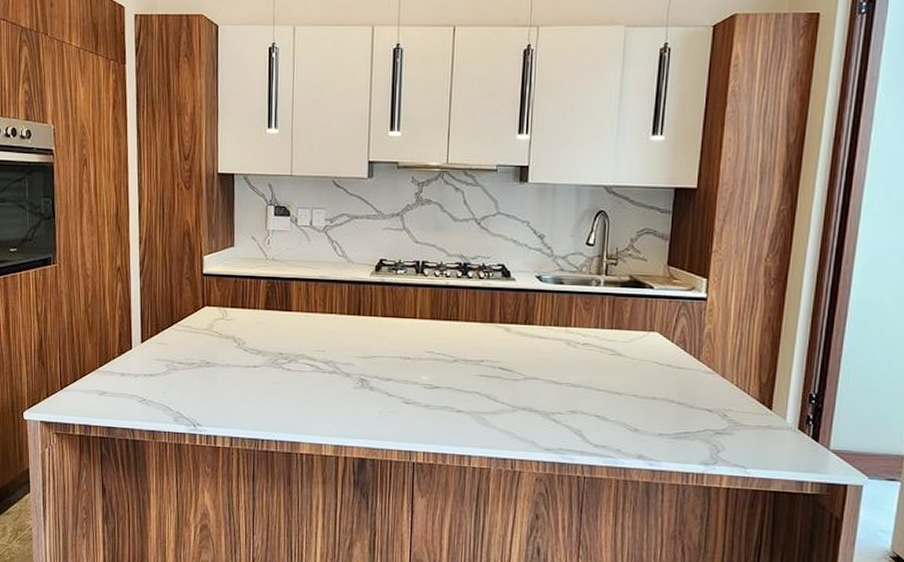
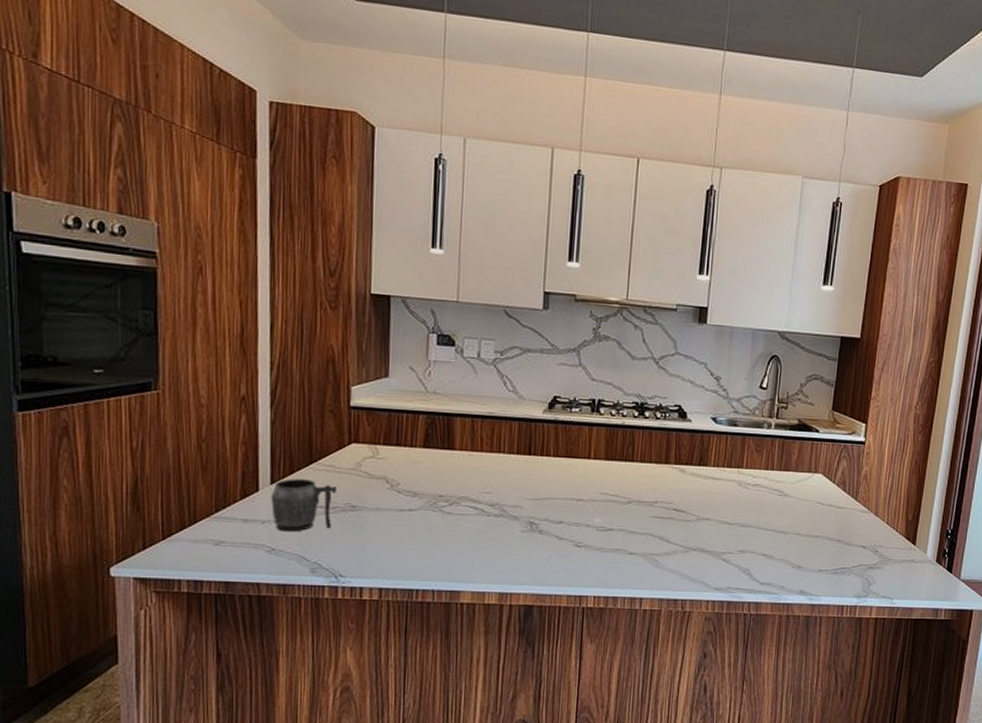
mug: none [141,338,193,385] -> present [270,479,336,532]

